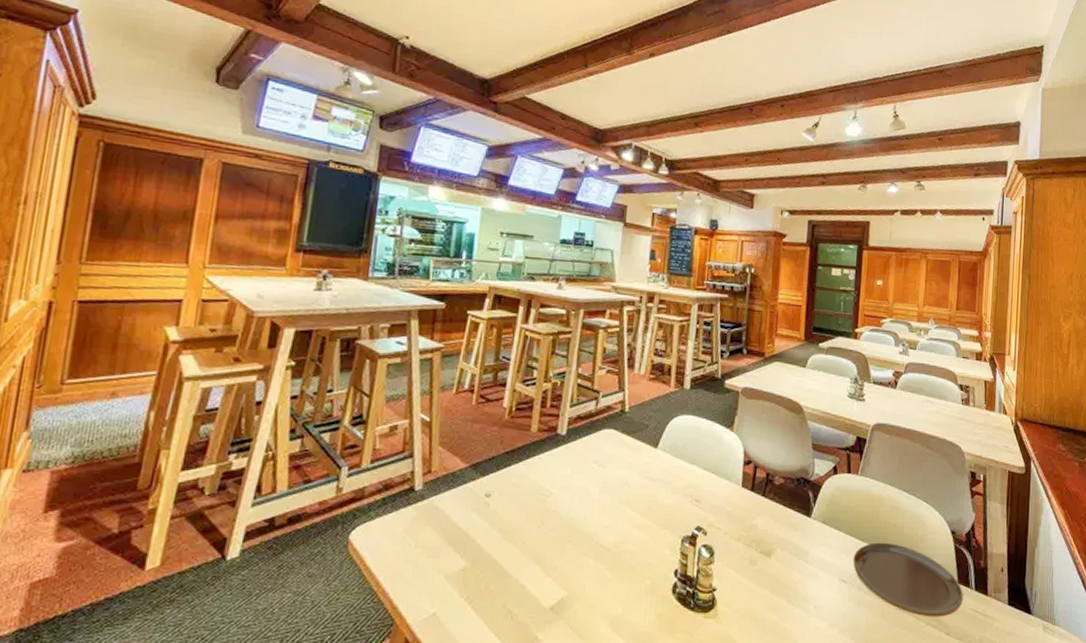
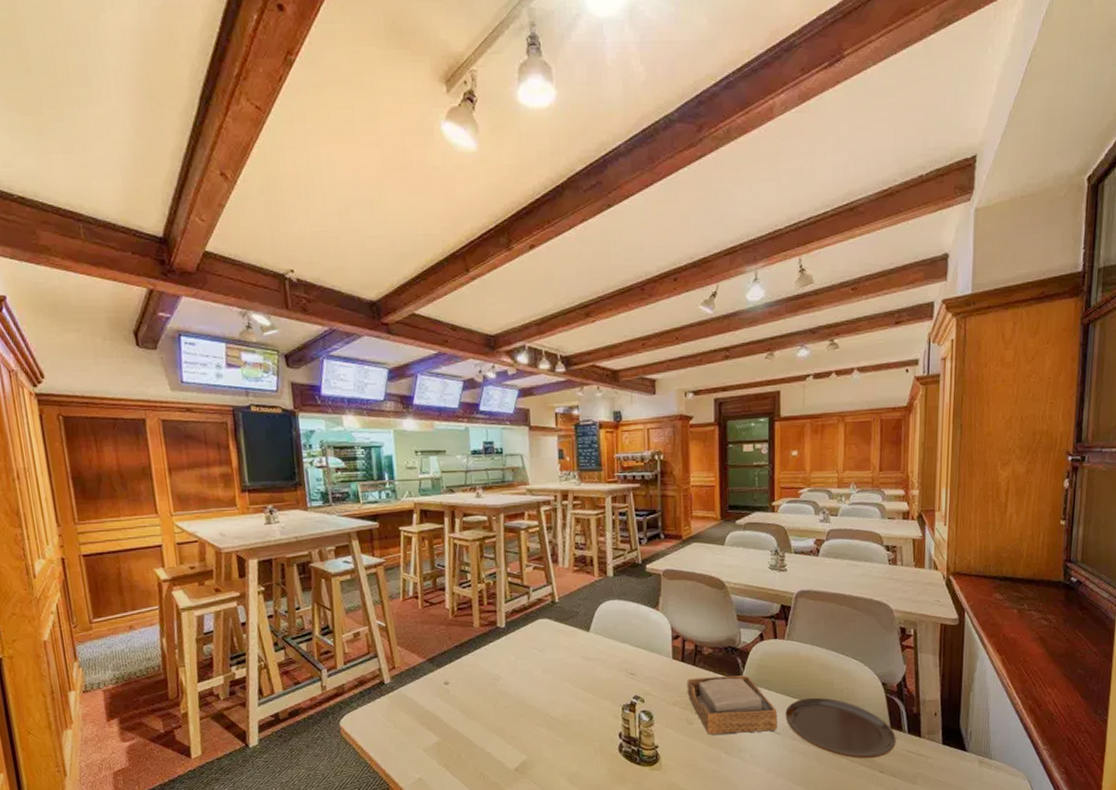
napkin holder: none [753,511,846,579] -> present [687,675,778,735]

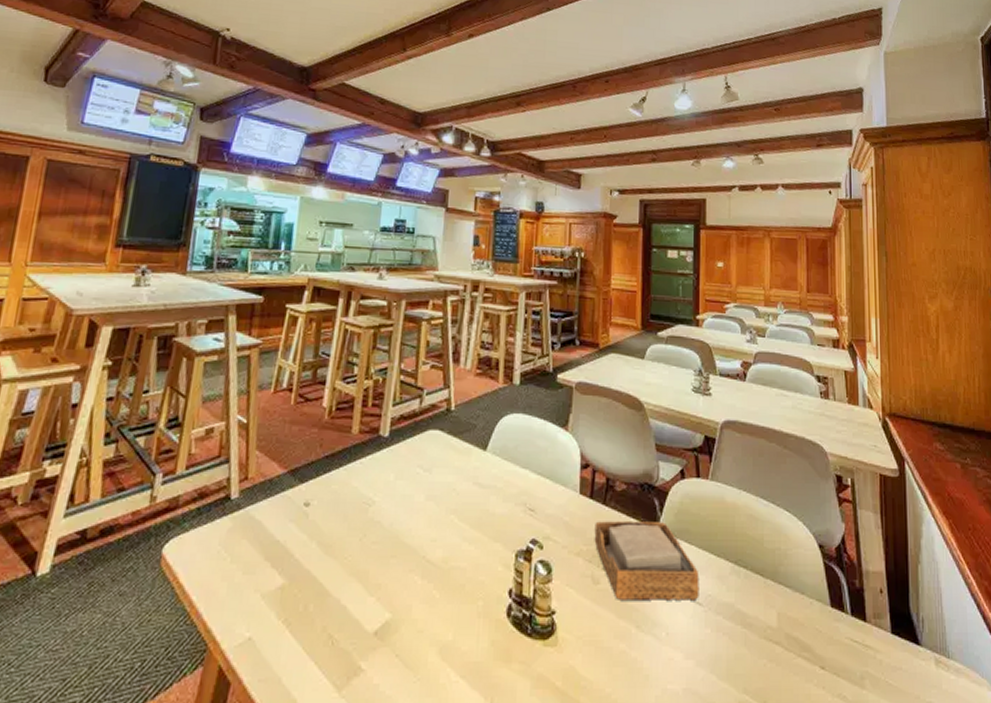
plate: present [785,697,896,759] -> none [708,558,838,648]

